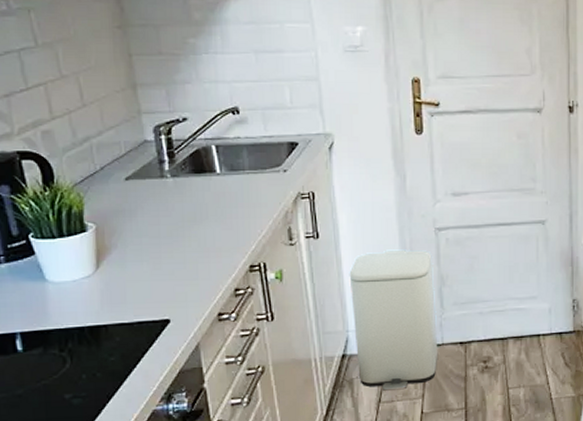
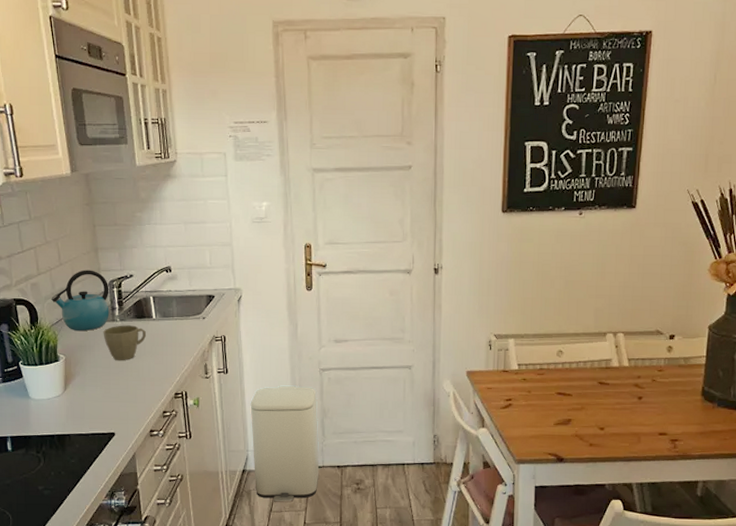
kettle: none [72,112,156,192] -> present [51,270,109,332]
cup: none [148,182,208,227] -> present [103,325,146,360]

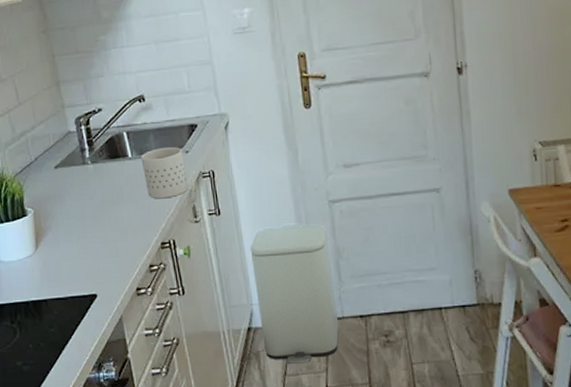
kettle: present [51,270,109,332] -> none [12,107,79,180]
cup: present [103,325,146,360] -> none [73,167,123,209]
mug: none [163,313,202,356] -> present [141,147,188,199]

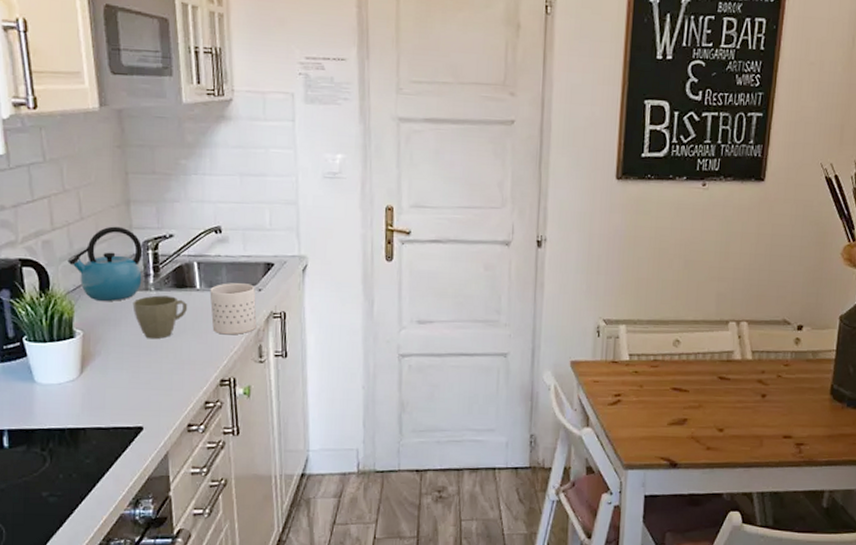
kettle: none [12,107,79,180] -> present [67,226,143,302]
cup: none [73,167,123,209] -> present [132,295,187,338]
pedal bin: present [250,223,340,364] -> none [313,373,394,513]

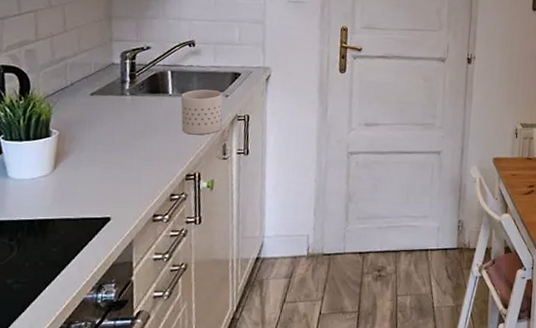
kettle: present [67,226,143,302] -> none [49,38,121,105]
cup: present [132,295,187,338] -> none [108,99,159,138]

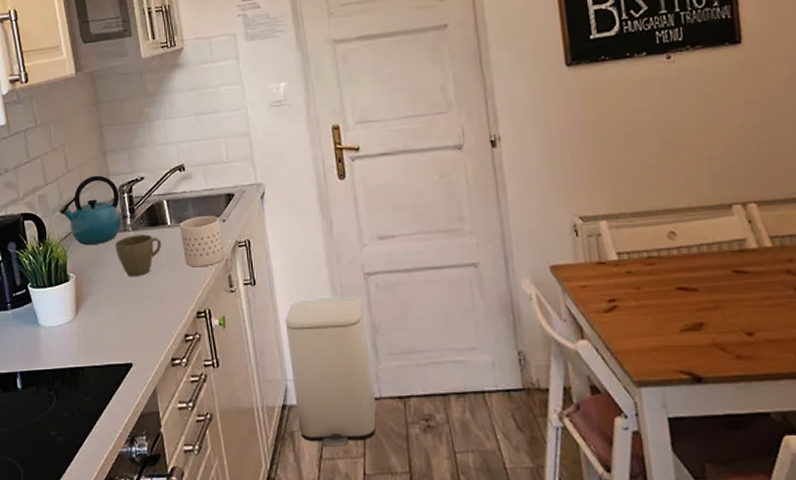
kettle: none [49,38,121,105] -> present [59,175,121,246]
cup: none [108,99,159,138] -> present [114,234,161,276]
pedal bin: none [268,168,343,292] -> present [284,295,377,447]

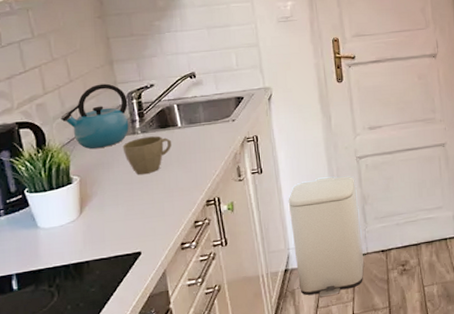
mug: present [179,216,224,267] -> none [190,116,233,162]

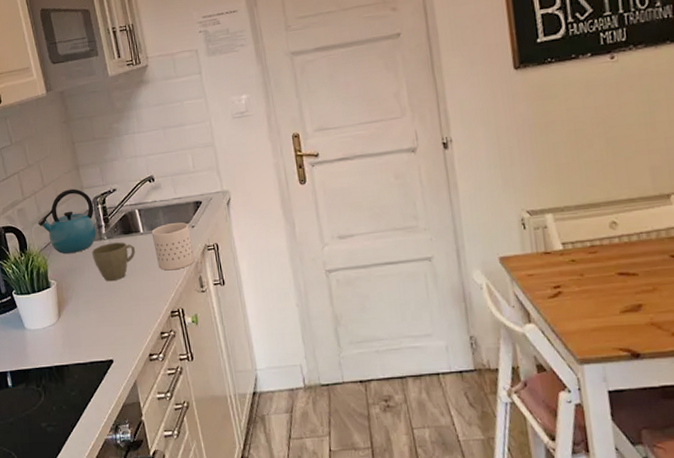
mug: none [190,116,233,162] -> present [151,222,195,271]
pedal bin: present [288,176,365,298] -> none [253,292,340,427]

